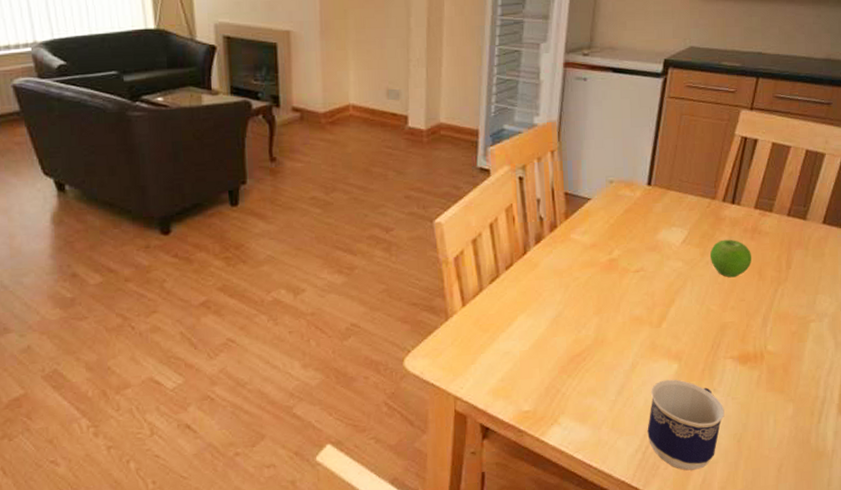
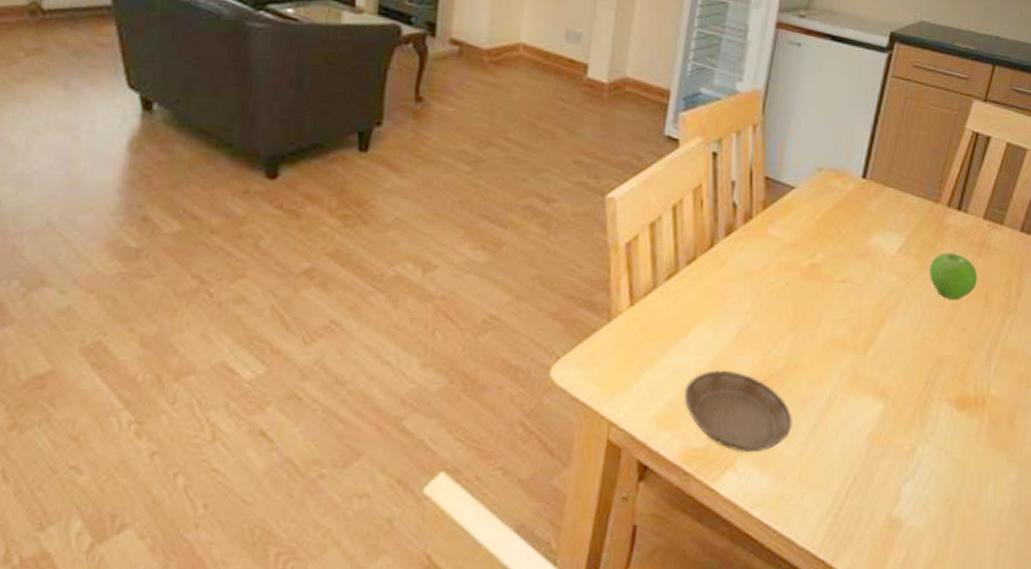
saucer: none [513,349,603,411] -> present [684,370,792,452]
cup: present [647,379,725,471] -> none [841,422,936,543]

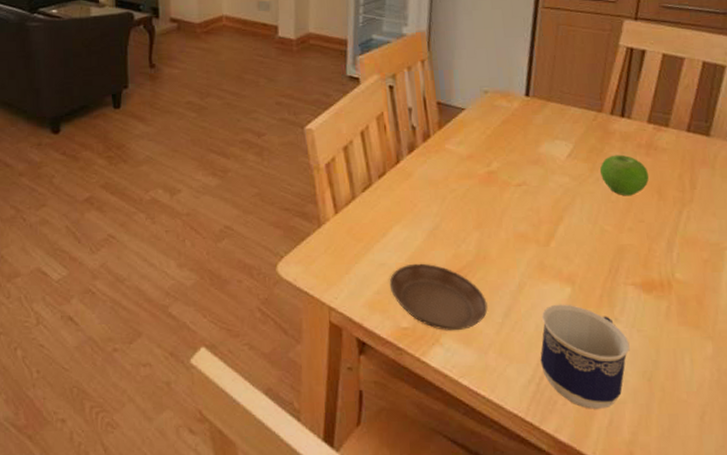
cup: none [841,422,936,543] -> present [540,304,630,409]

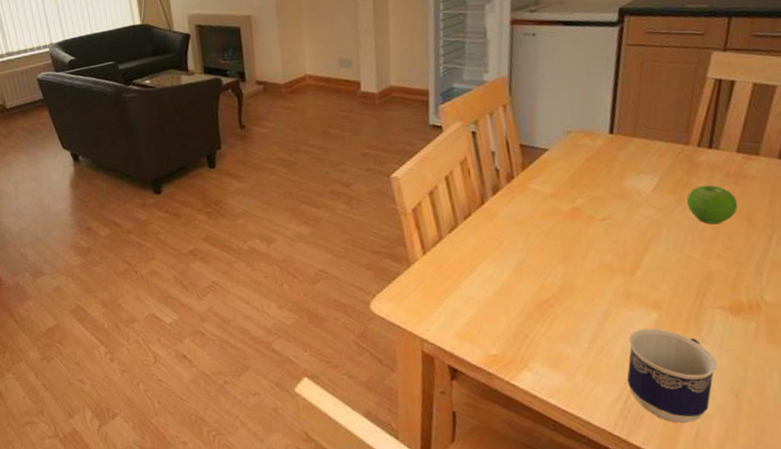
saucer: present [389,263,488,330] -> none [478,296,575,356]

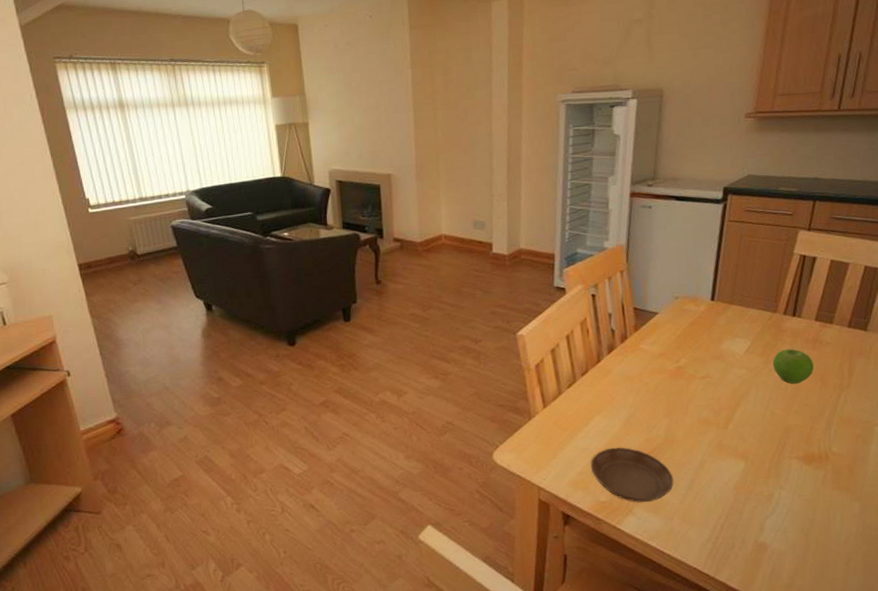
saucer: none [478,296,575,356] -> present [590,447,674,502]
cup: present [627,328,717,423] -> none [717,476,792,561]

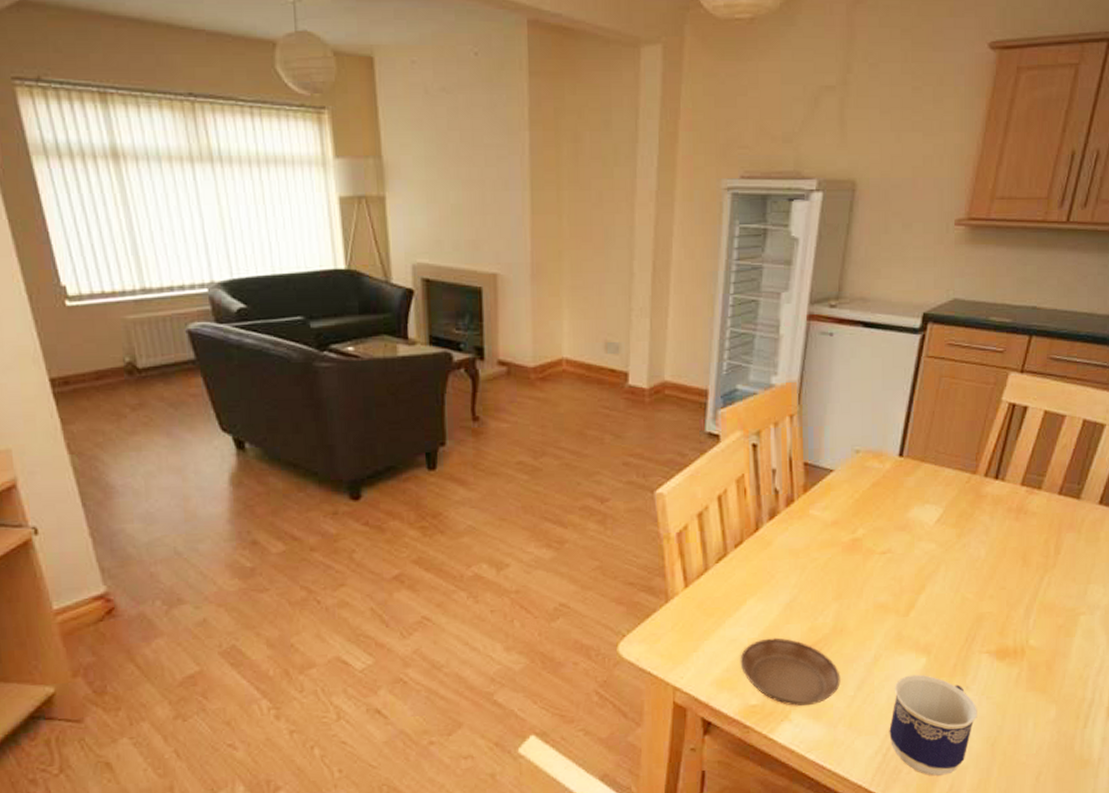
cup: none [717,476,792,561] -> present [889,674,977,776]
fruit: present [773,348,814,384] -> none [968,519,1016,563]

